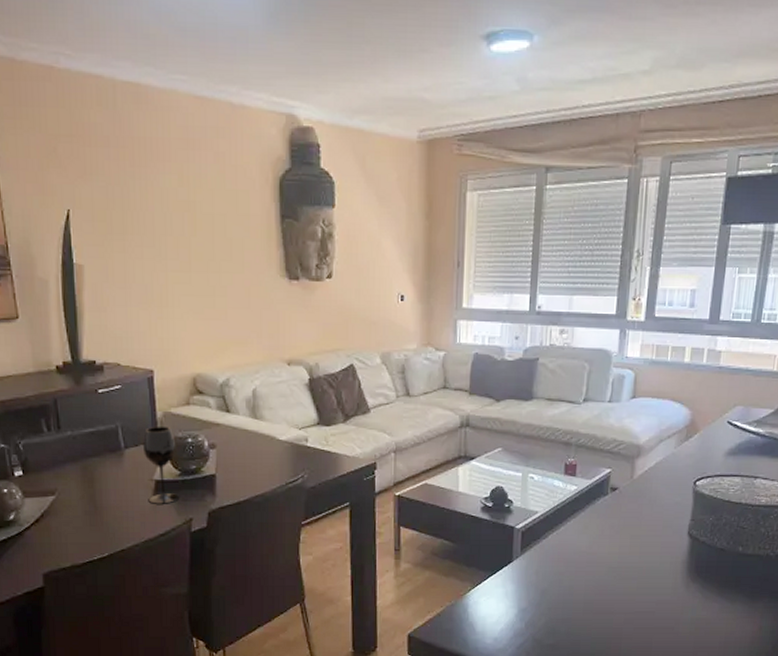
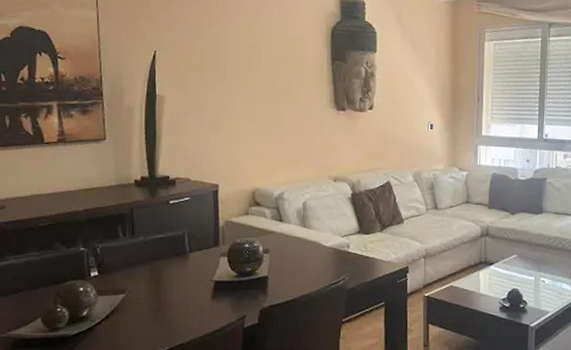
wineglass: present [143,426,179,504] -> none [206,233,235,302]

